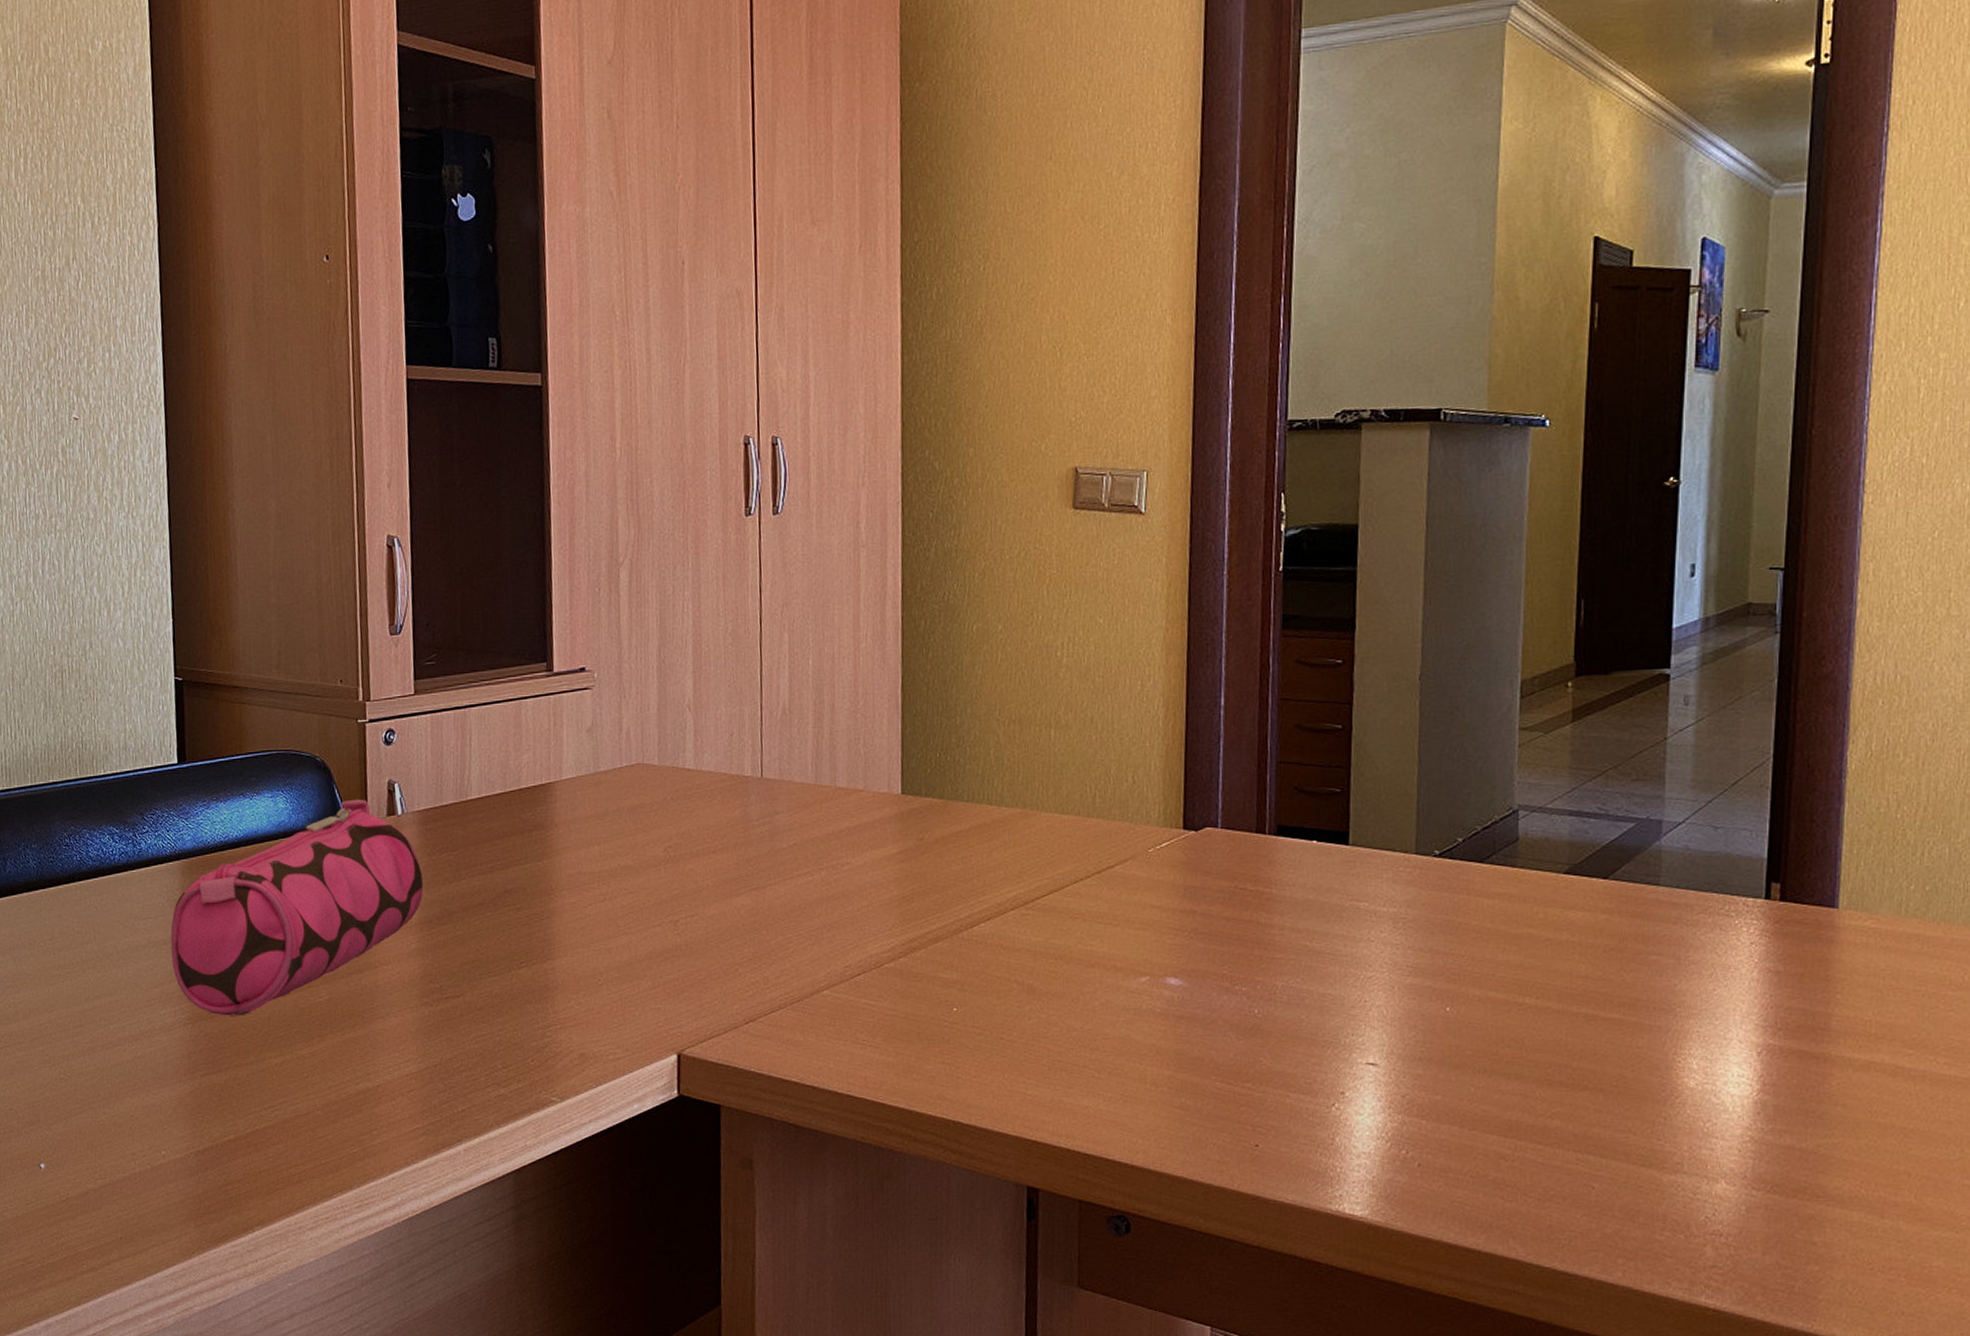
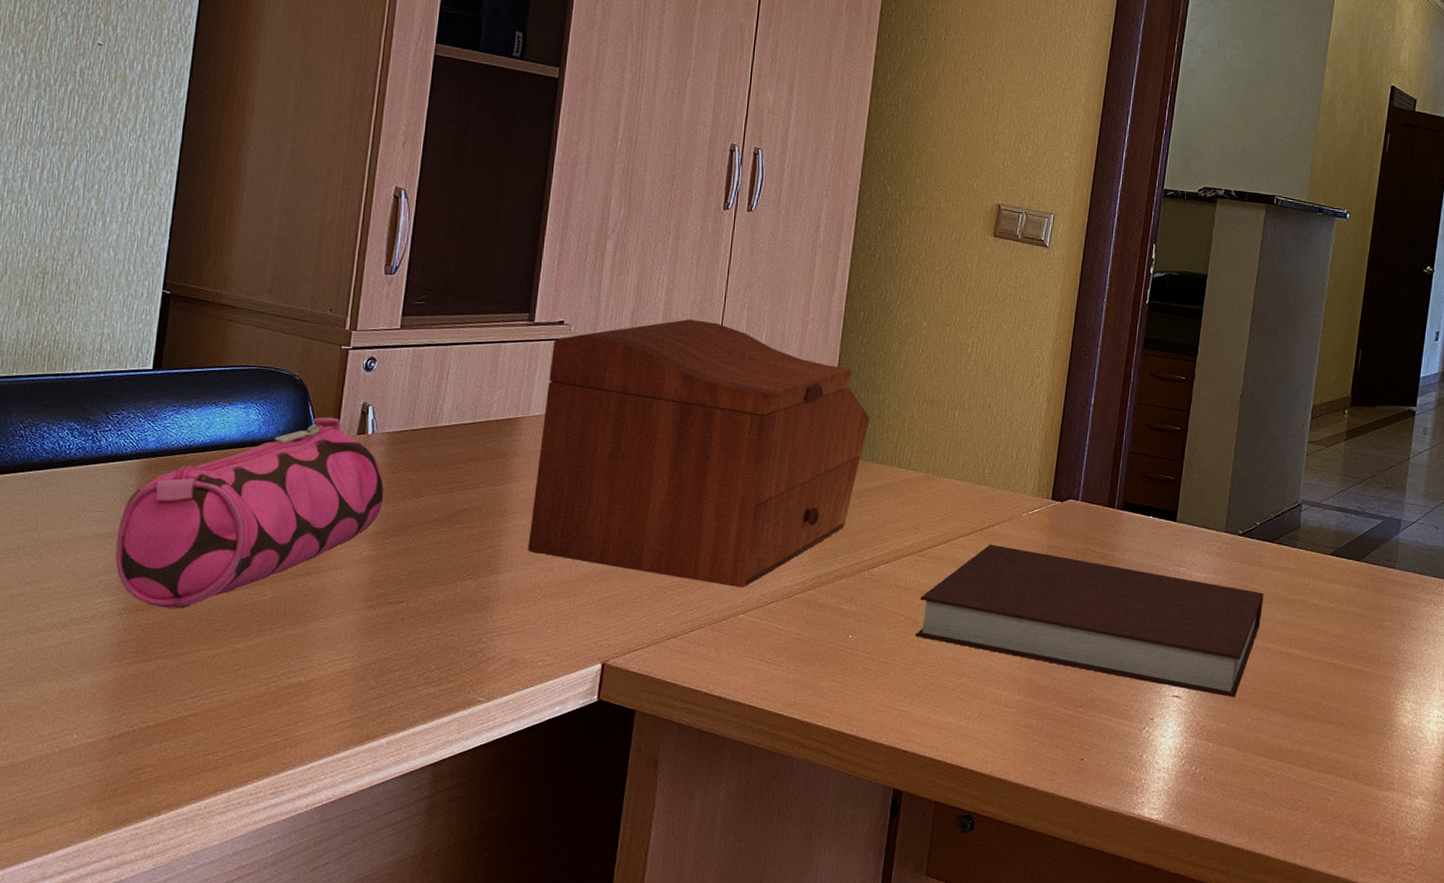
sewing box: none [576,650,948,960] -> present [527,319,870,588]
notebook: none [1032,889,1477,1062] -> present [915,544,1264,697]

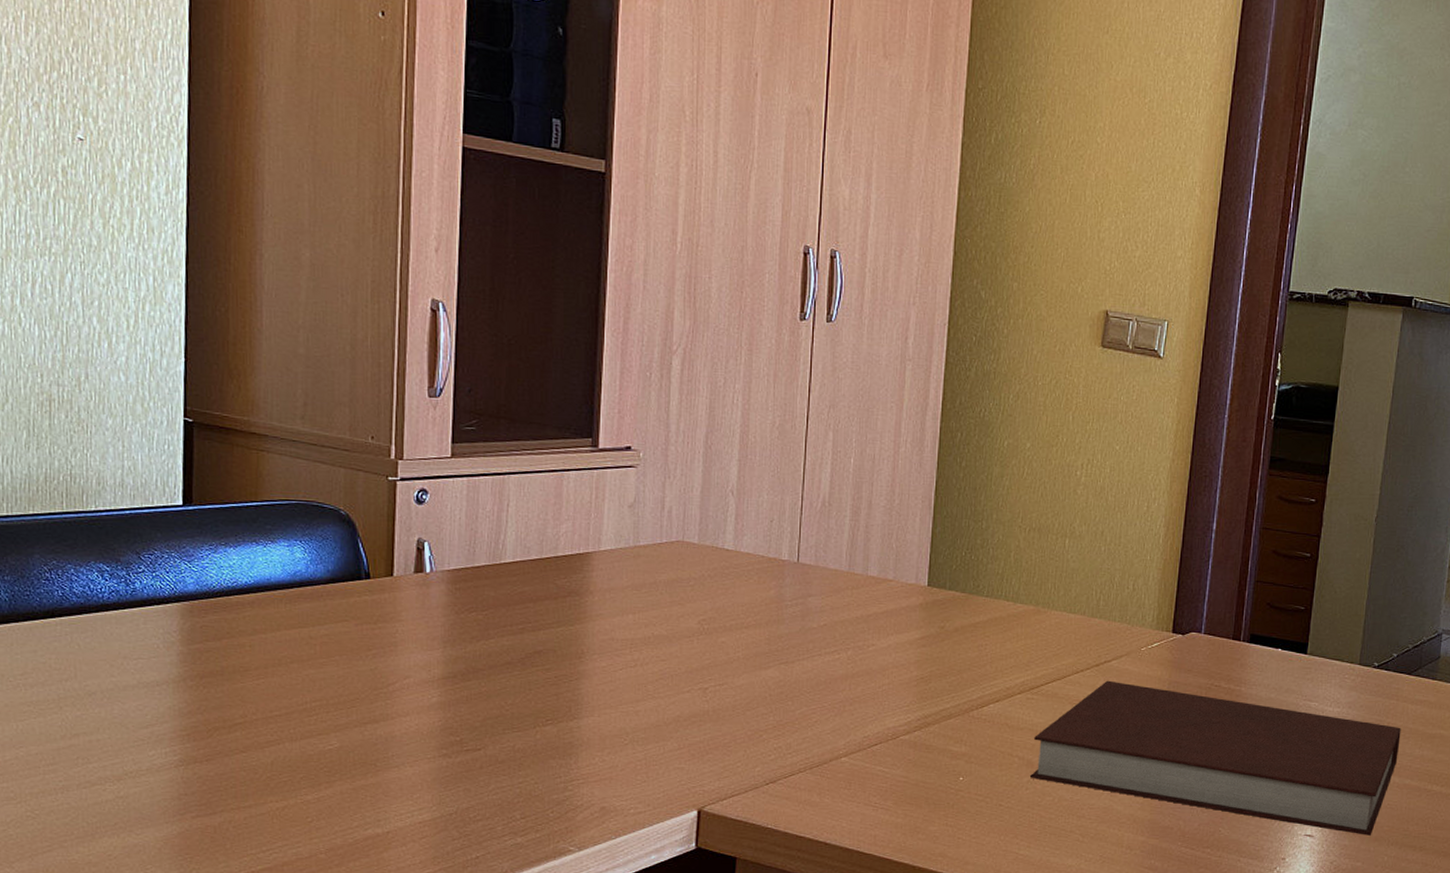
pencil case: present [115,416,384,609] -> none [164,554,448,760]
sewing box: present [527,319,870,588] -> none [609,443,973,730]

